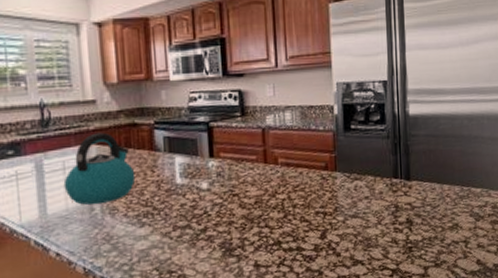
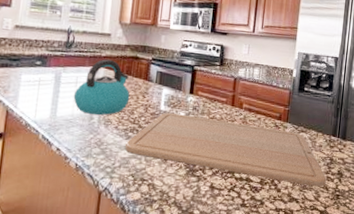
chopping board: none [140,181,394,244] -> present [124,112,327,187]

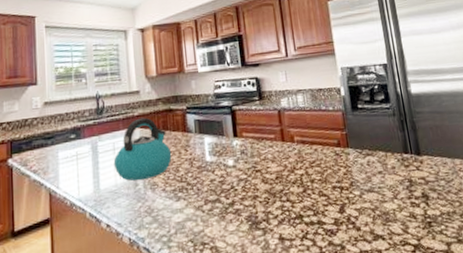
chopping board: present [124,112,327,187] -> none [176,157,412,218]

